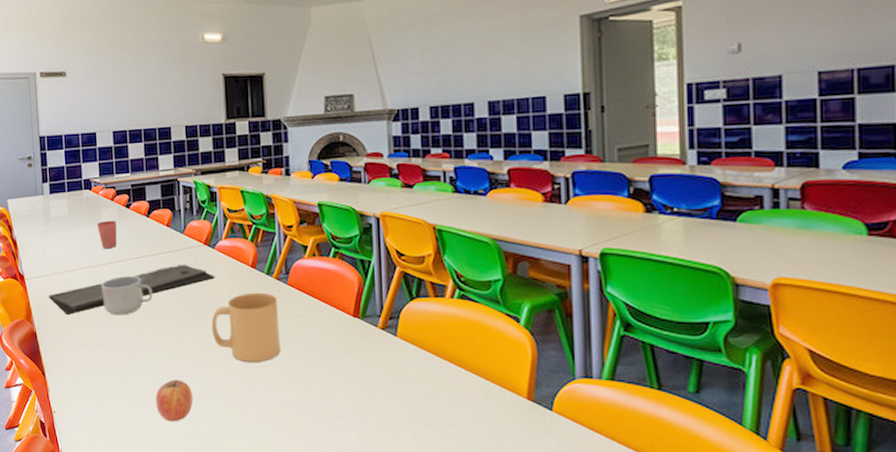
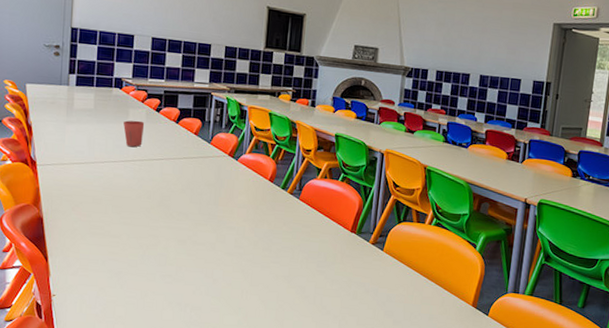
tray: present [48,264,215,314] -> none [61,170,234,204]
cup: present [101,276,153,315] -> none [119,174,173,210]
apple: present [156,379,194,422] -> none [162,272,199,310]
cup: present [211,292,281,362] -> none [224,202,288,263]

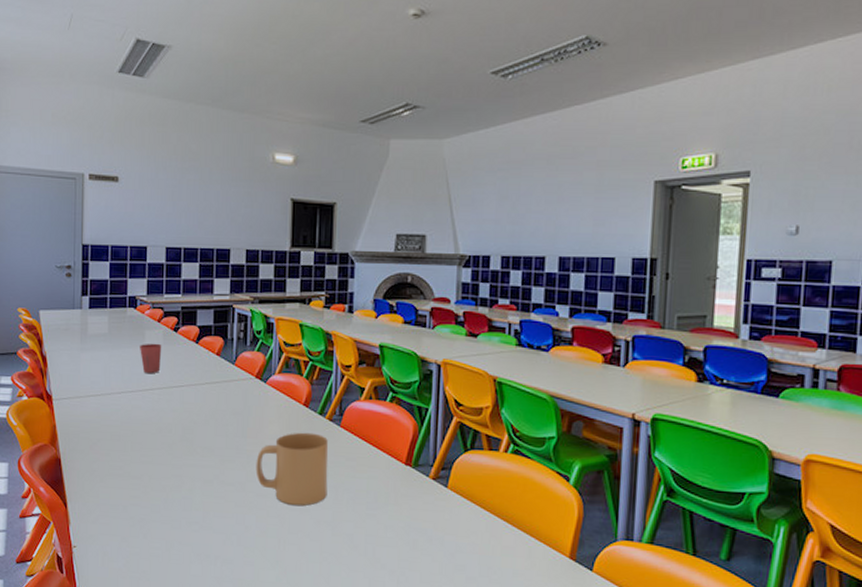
cup: none [224,202,288,263] -> present [255,432,329,506]

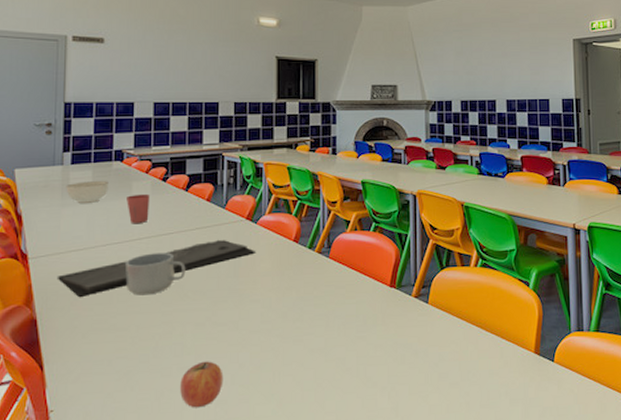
tray: none [77,396,264,442] -> present [57,239,255,297]
bowl: none [84,327,123,349] -> present [66,181,109,203]
cup: none [139,404,195,447] -> present [125,253,186,295]
apple: none [189,519,230,564] -> present [180,361,223,408]
cup: present [255,432,329,506] -> none [248,266,319,337]

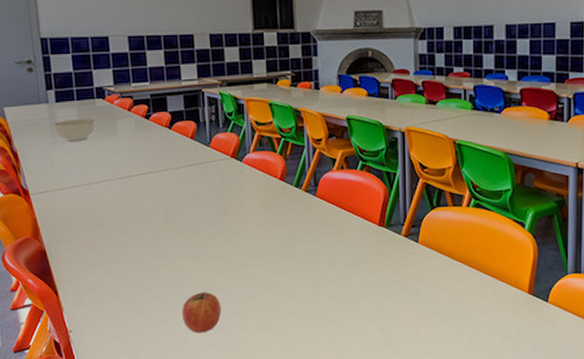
tray: present [57,239,255,297] -> none [58,177,243,231]
cup: present [125,253,186,295] -> none [119,190,177,230]
cup: present [127,193,150,223] -> none [113,131,136,161]

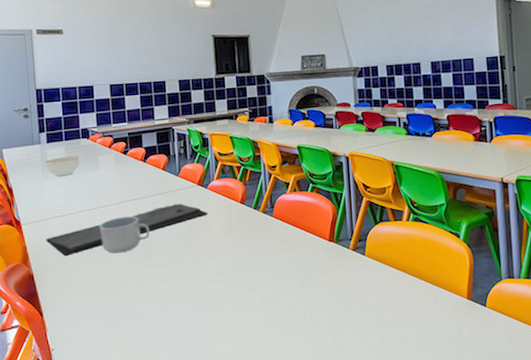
tray: none [58,177,243,231] -> present [45,203,208,256]
cup: none [119,190,177,230] -> present [99,216,150,254]
apple: present [182,292,222,333] -> none [154,308,190,348]

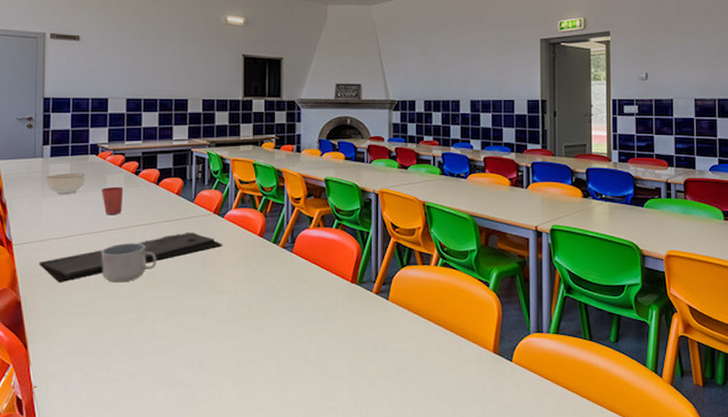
cup: none [95,165,115,192] -> present [102,186,124,214]

